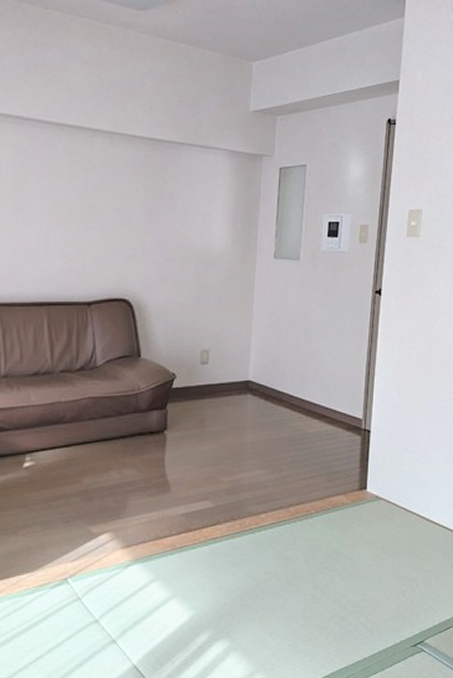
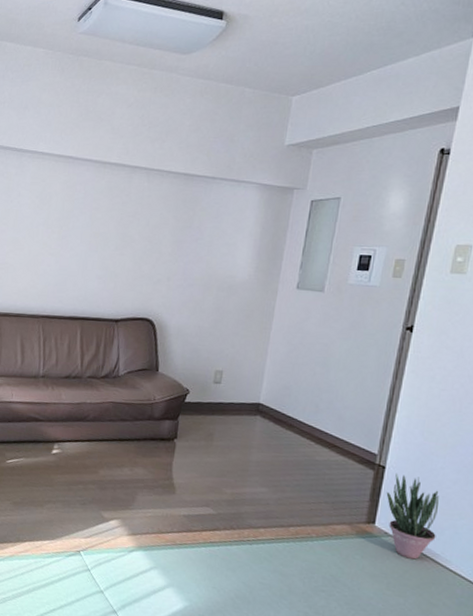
potted plant: none [373,435,419,519] -> present [386,473,439,560]

